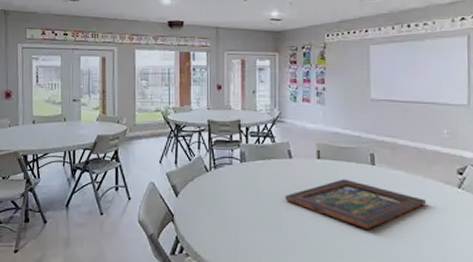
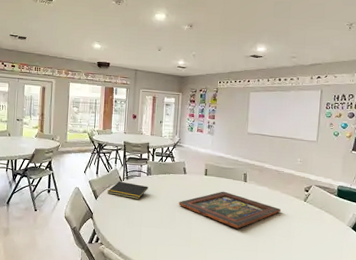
notepad: none [191,171,243,195] -> present [108,181,149,200]

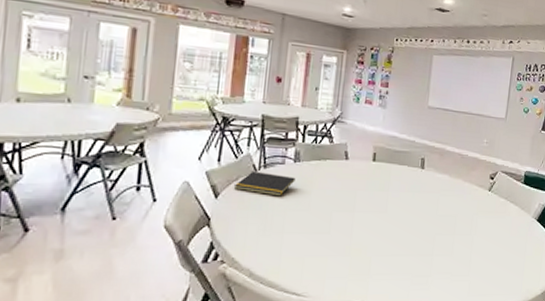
religious icon: present [179,191,282,229] -> none [337,181,463,229]

